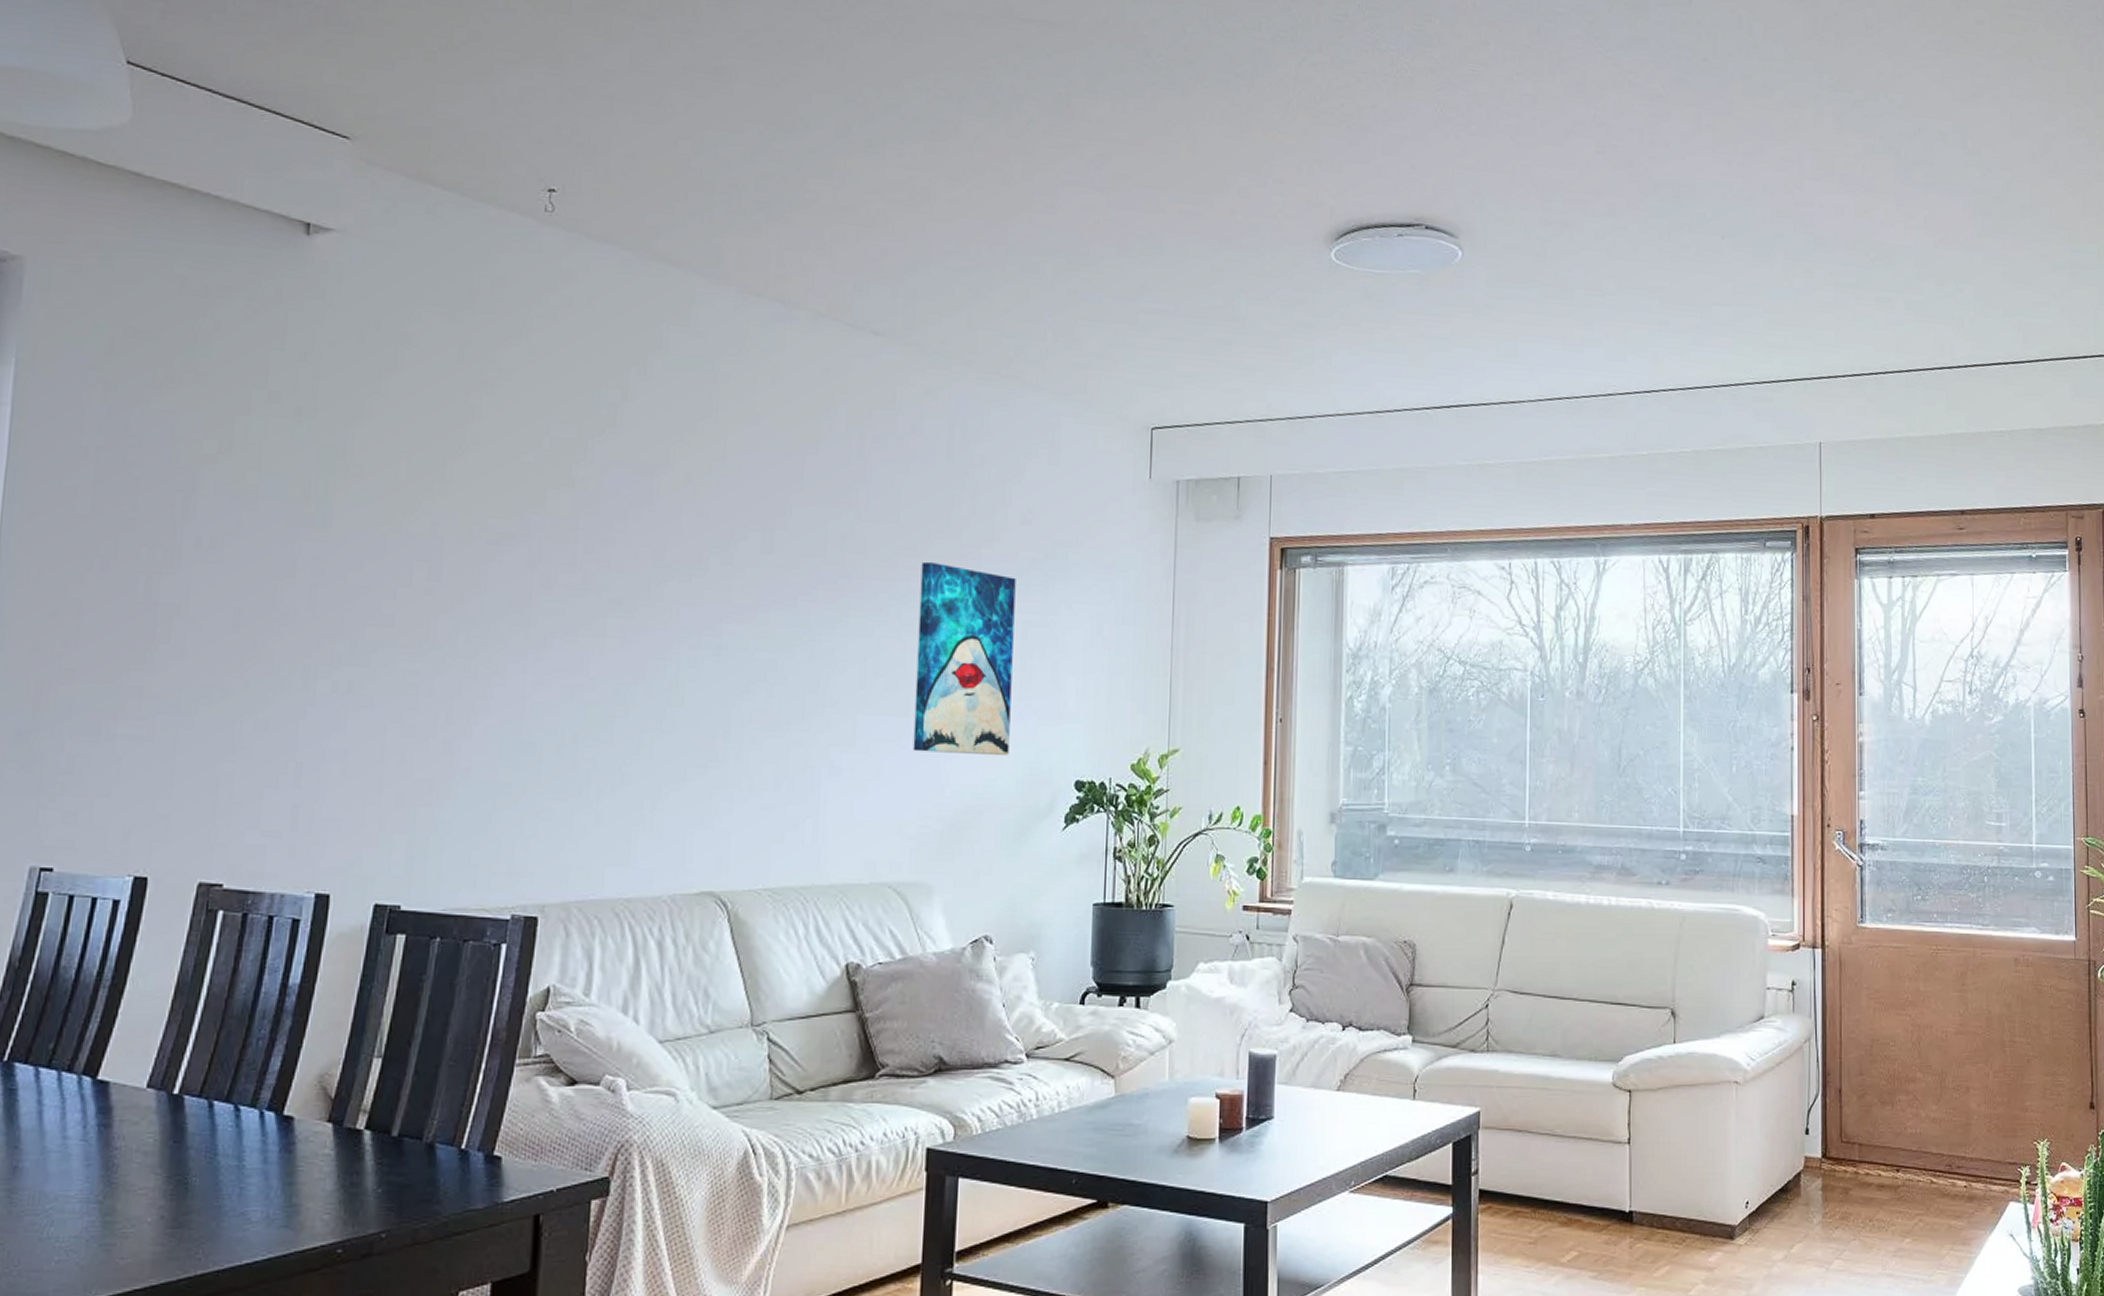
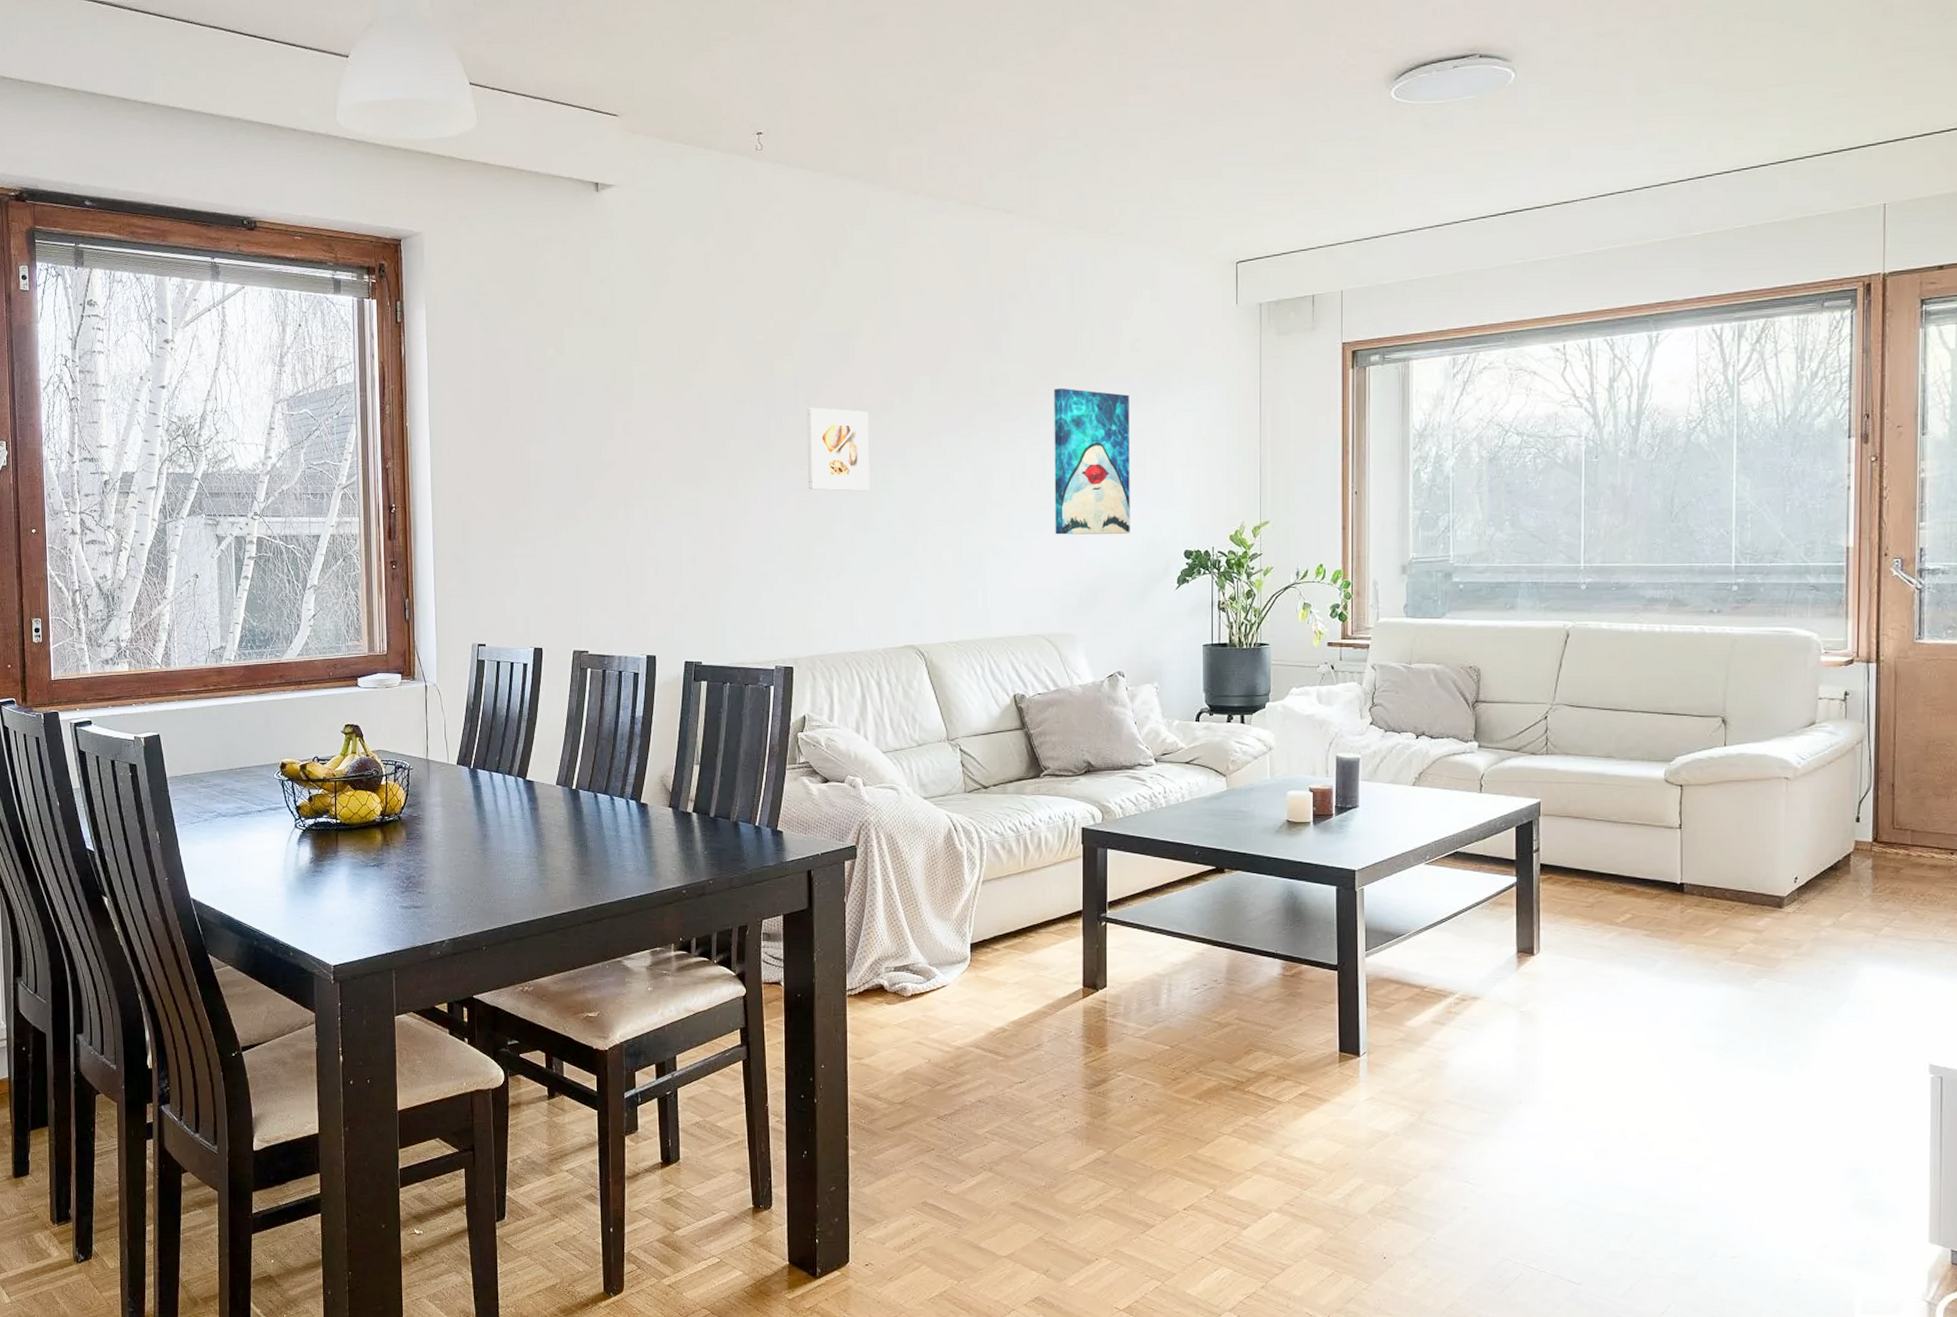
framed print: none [581,558,673,677] -> present [807,407,869,491]

